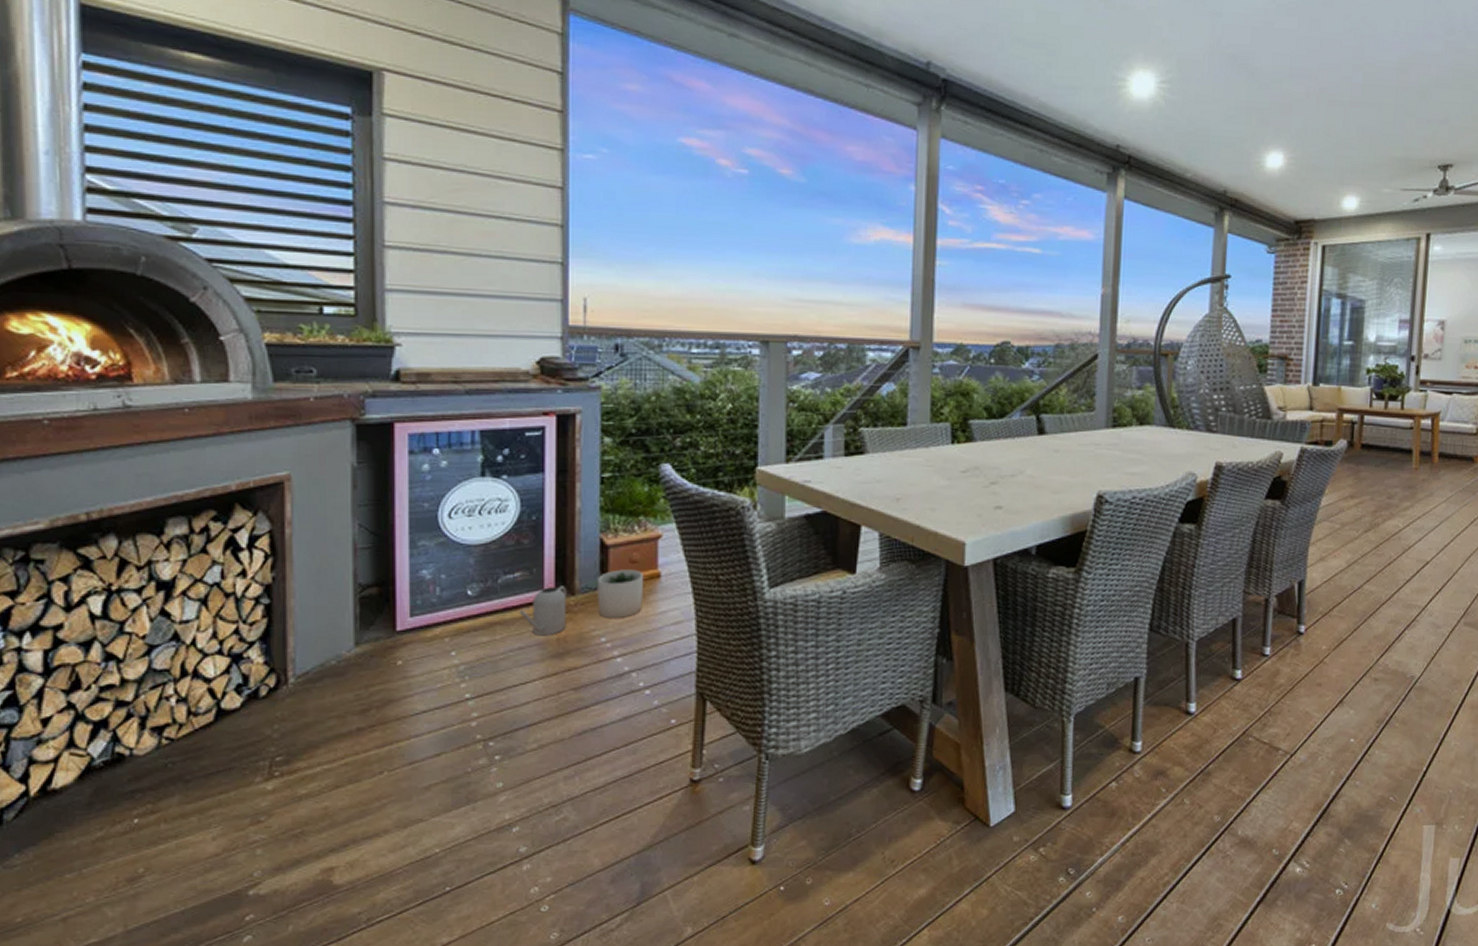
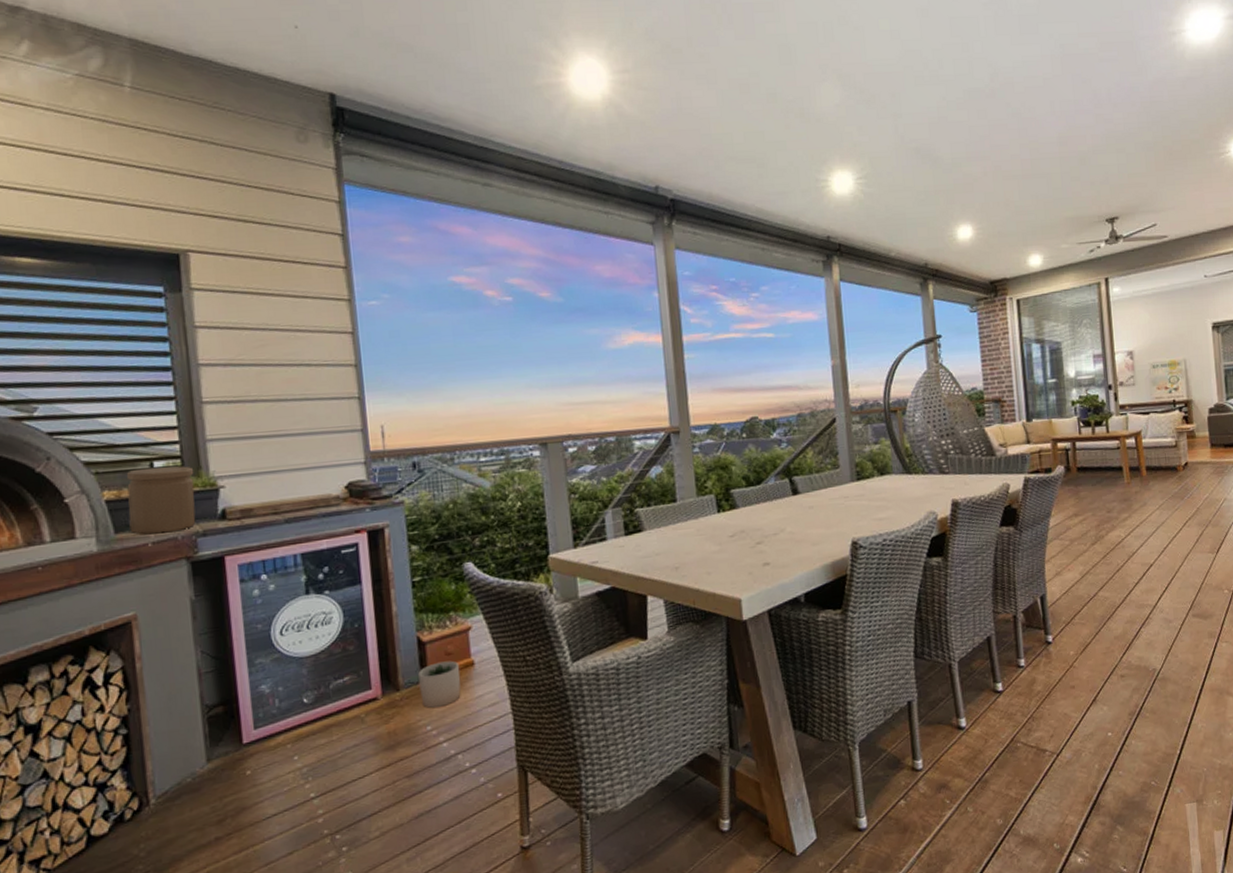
jar: none [290,312,368,389] -> present [126,466,196,535]
watering can: present [519,586,567,636] -> none [351,683,395,732]

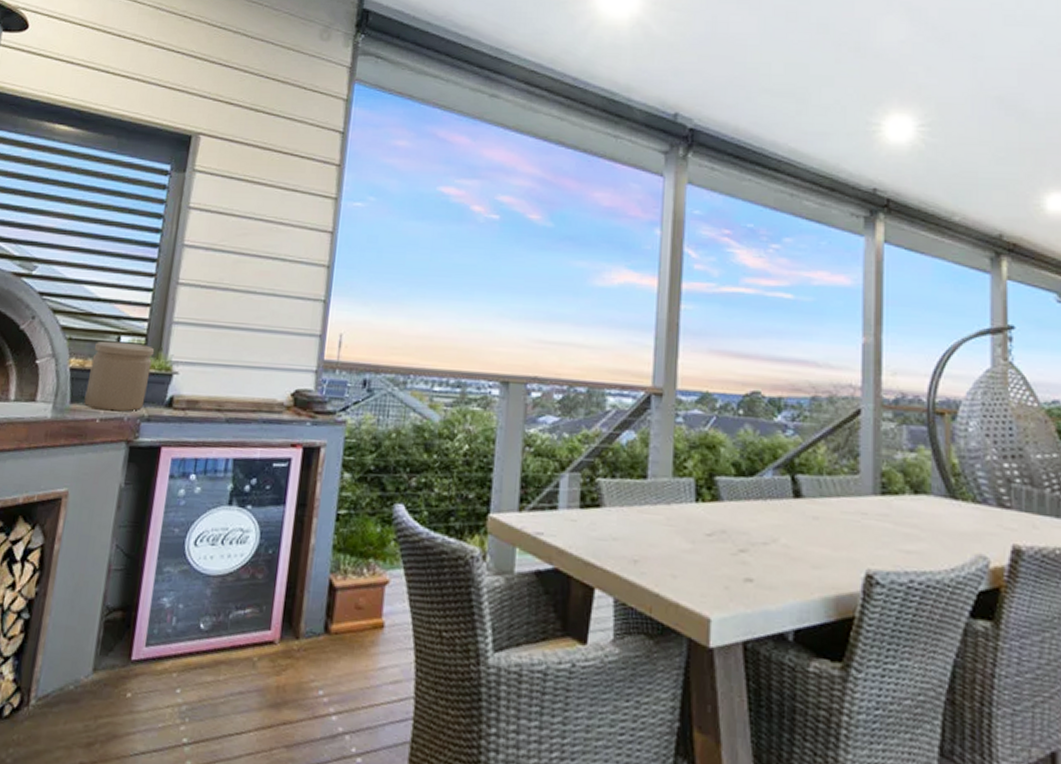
planter: present [418,660,461,709] -> none [319,615,368,671]

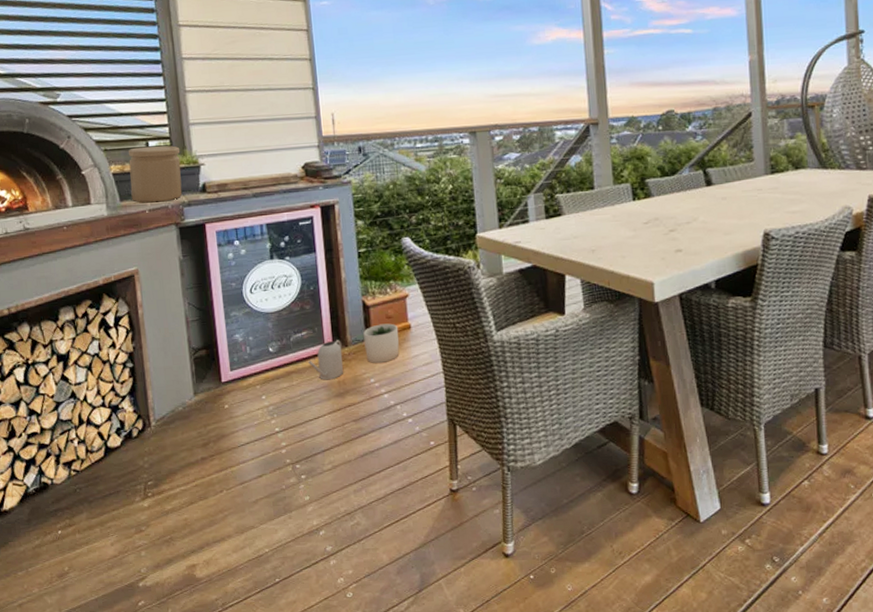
watering can: none [244,627,292,682] -> present [308,340,344,380]
planter: none [319,615,368,671] -> present [363,323,400,364]

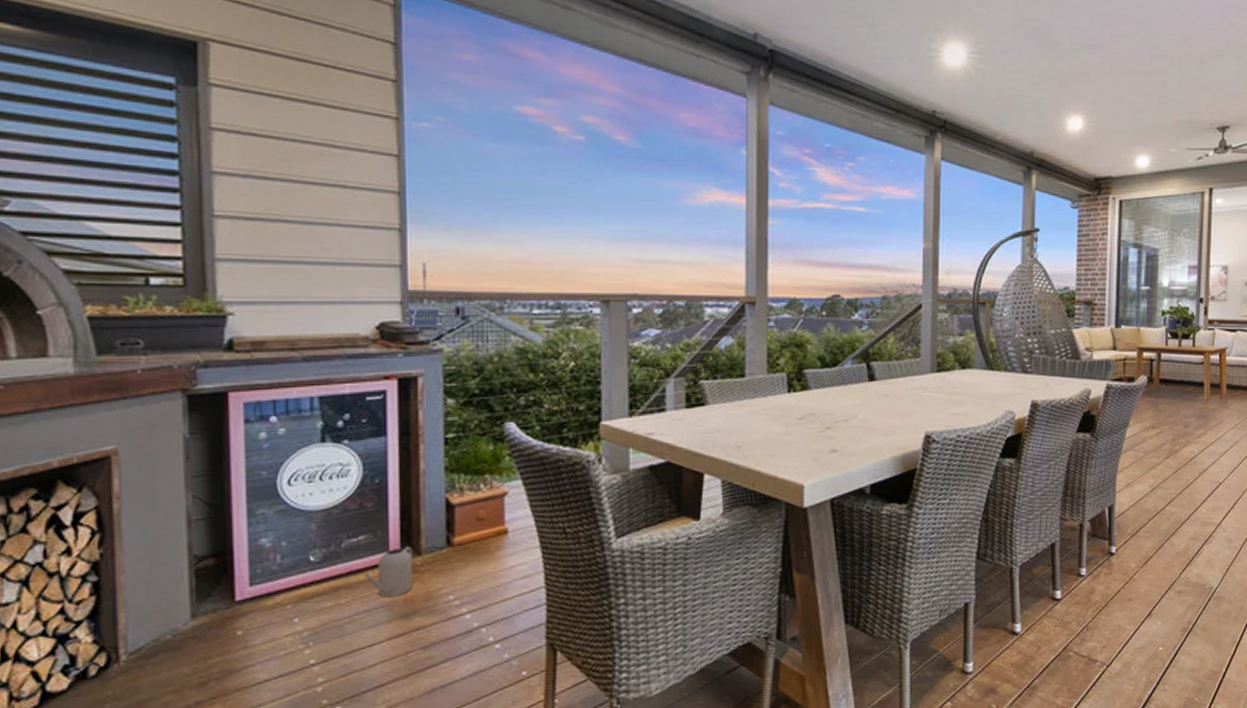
jar: present [128,145,183,203] -> none [115,284,198,360]
planter: present [363,323,400,364] -> none [444,527,492,577]

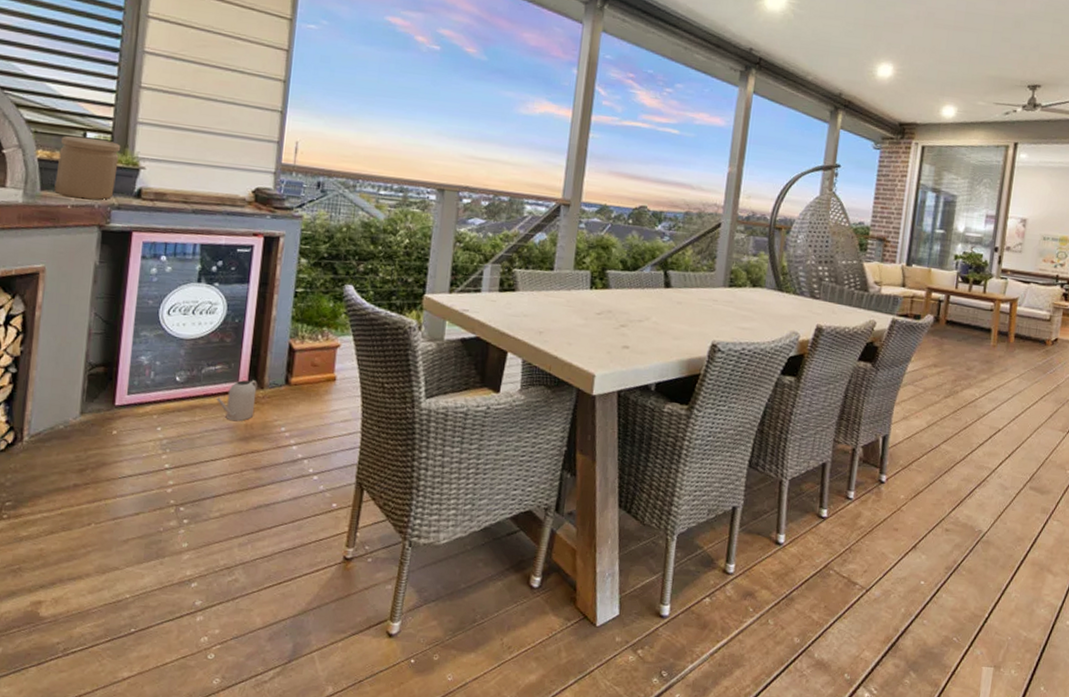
jar: none [115,284,198,360] -> present [54,135,121,200]

